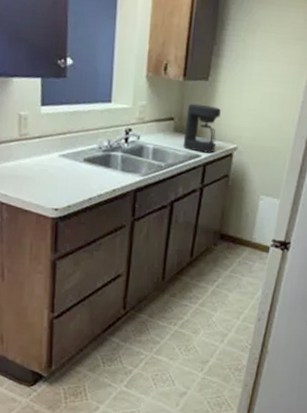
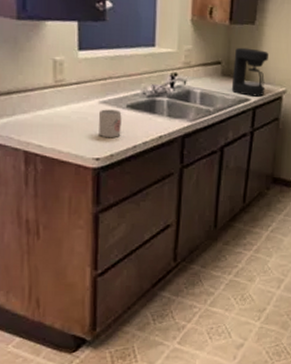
mug: none [58,162,79,190] -> present [98,109,122,138]

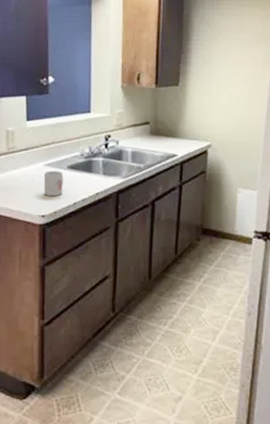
coffee maker: present [231,47,268,97] -> none [159,107,192,152]

